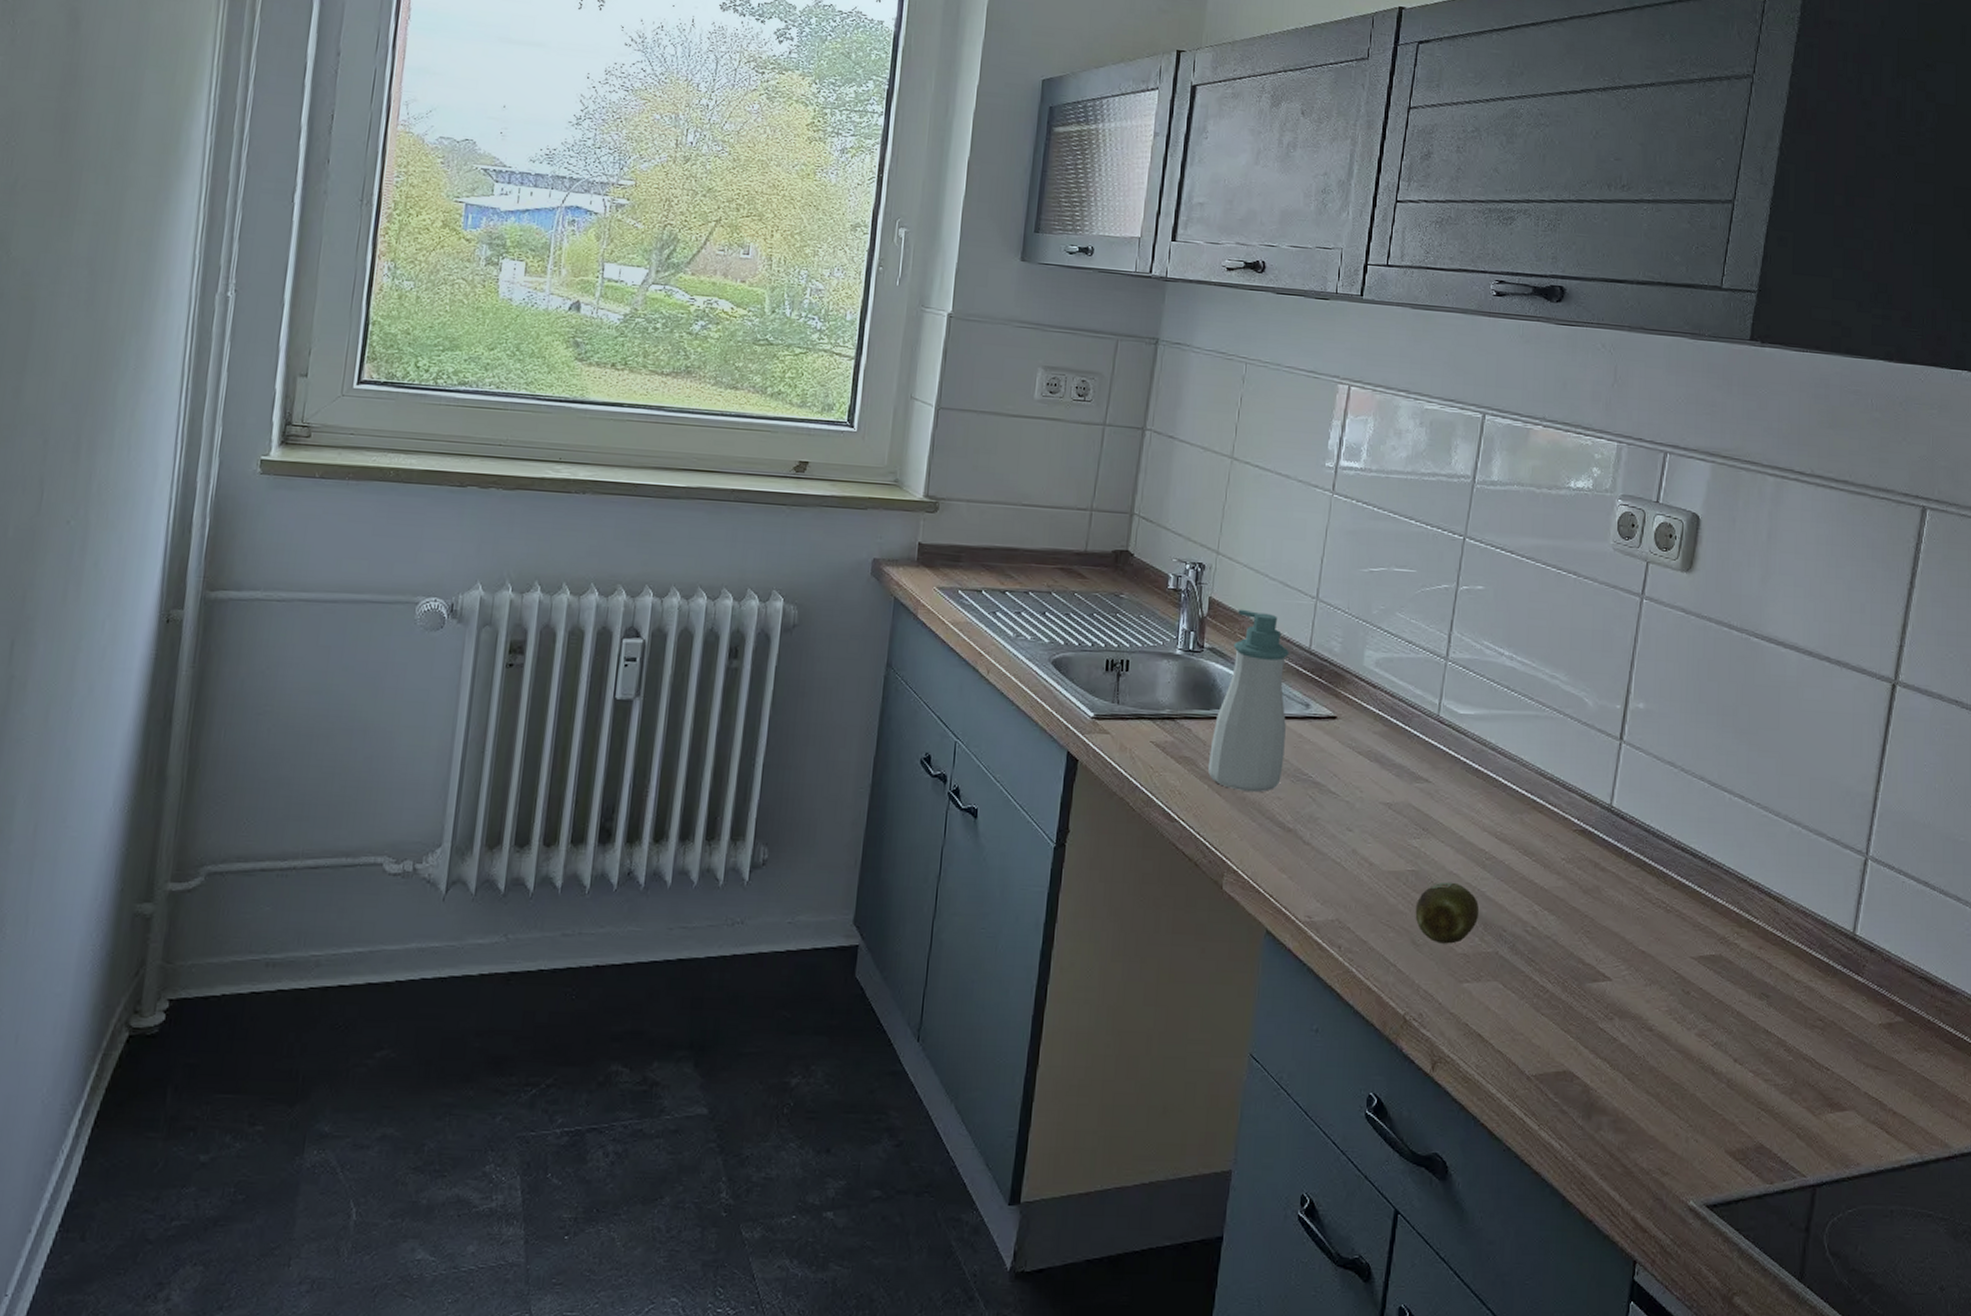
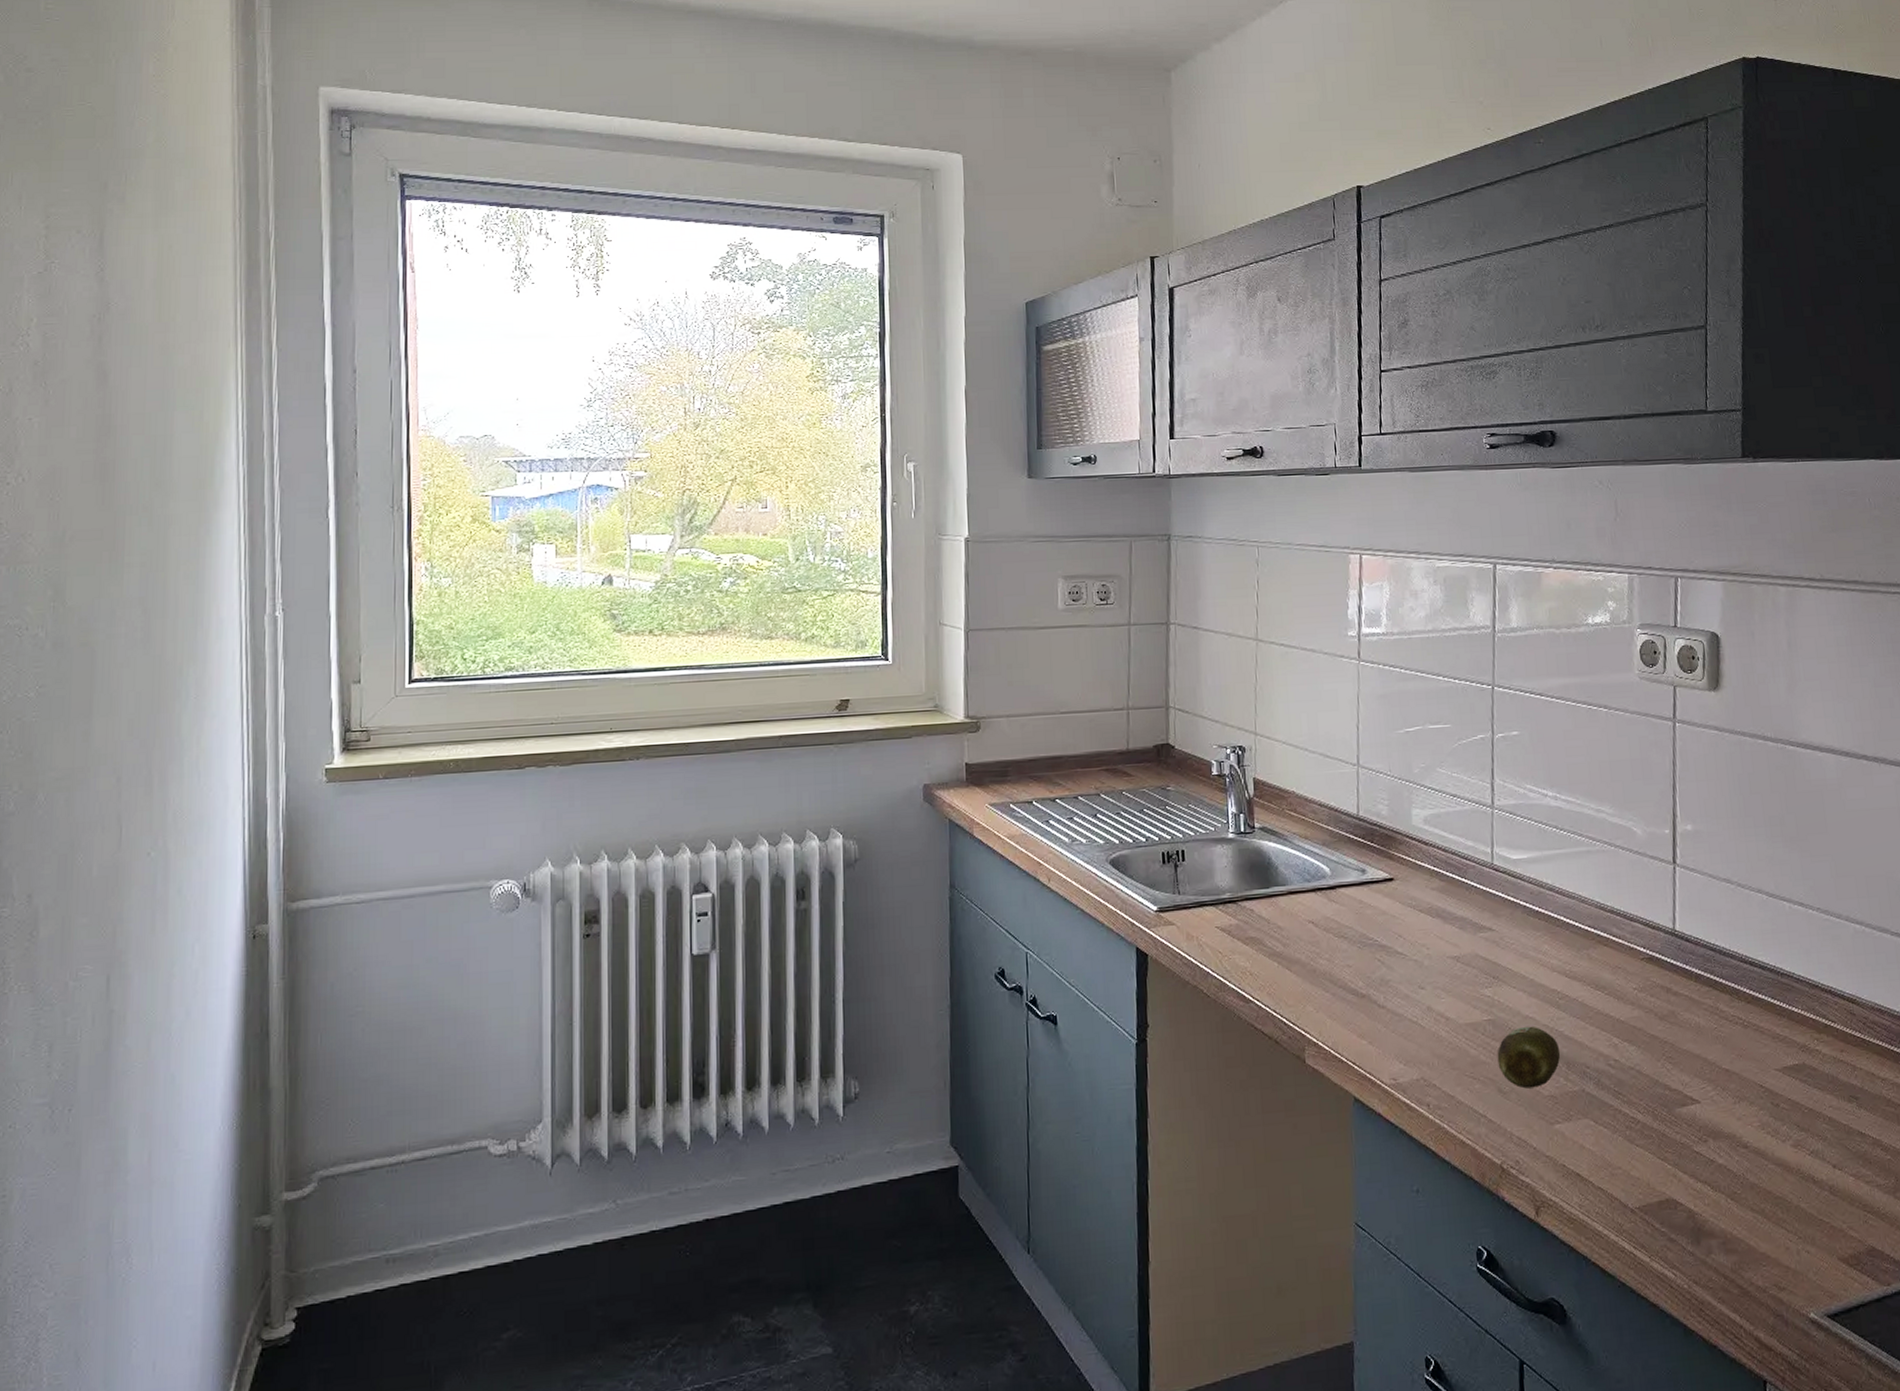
soap bottle: present [1207,609,1289,793] -> none [1274,785,1348,964]

